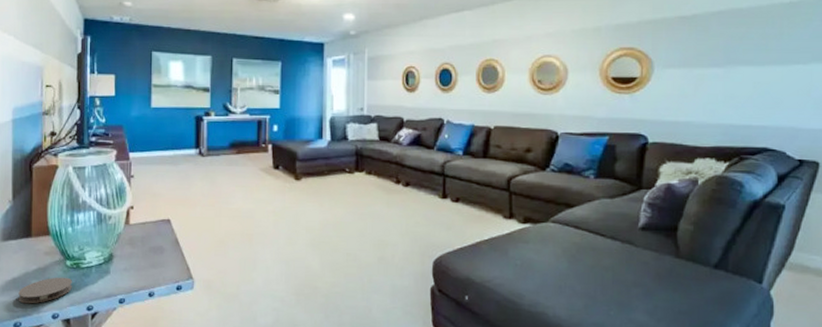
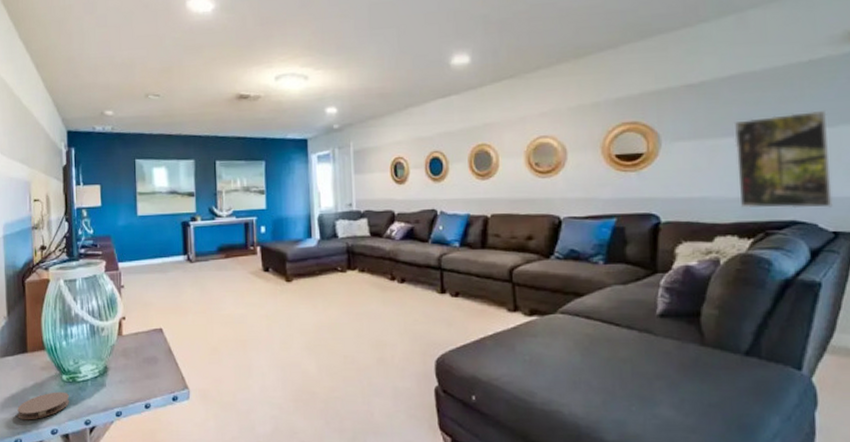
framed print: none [719,49,802,137] -> present [733,111,833,209]

